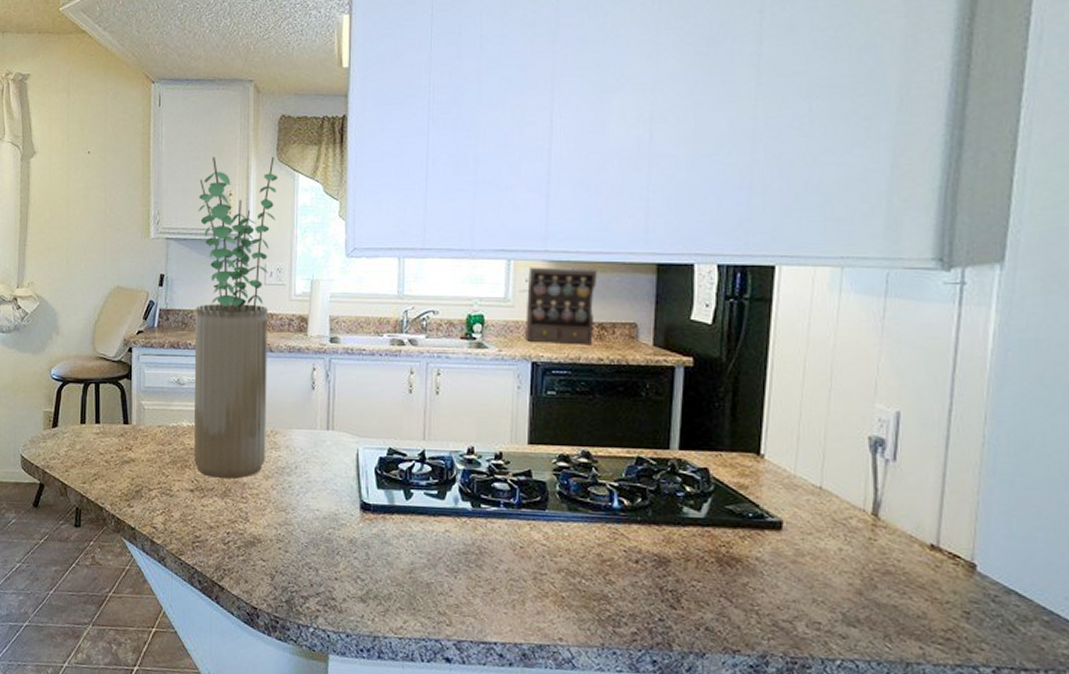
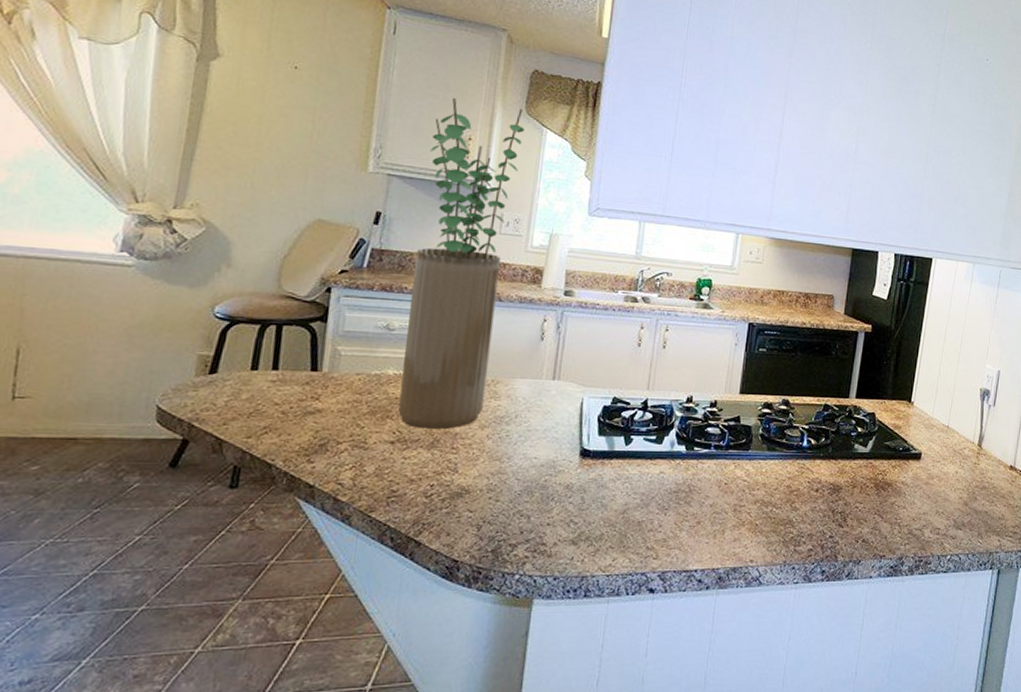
spice rack: present [525,267,598,345] -> none [745,241,808,311]

